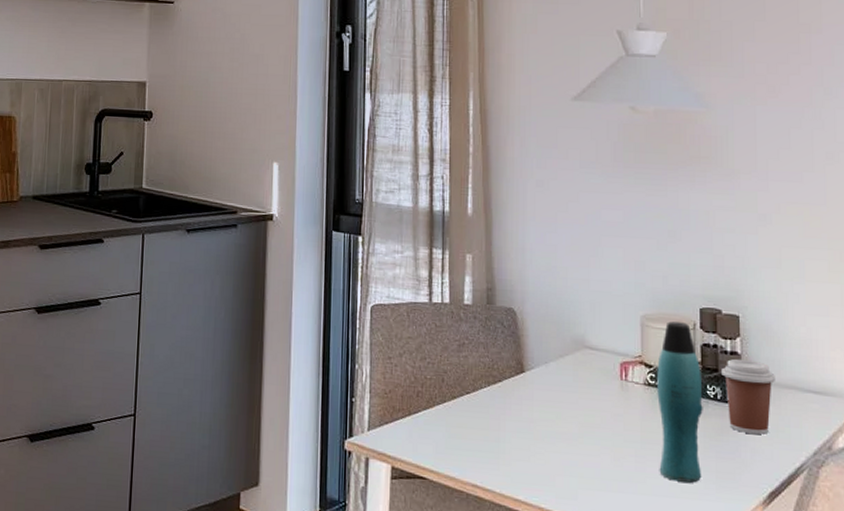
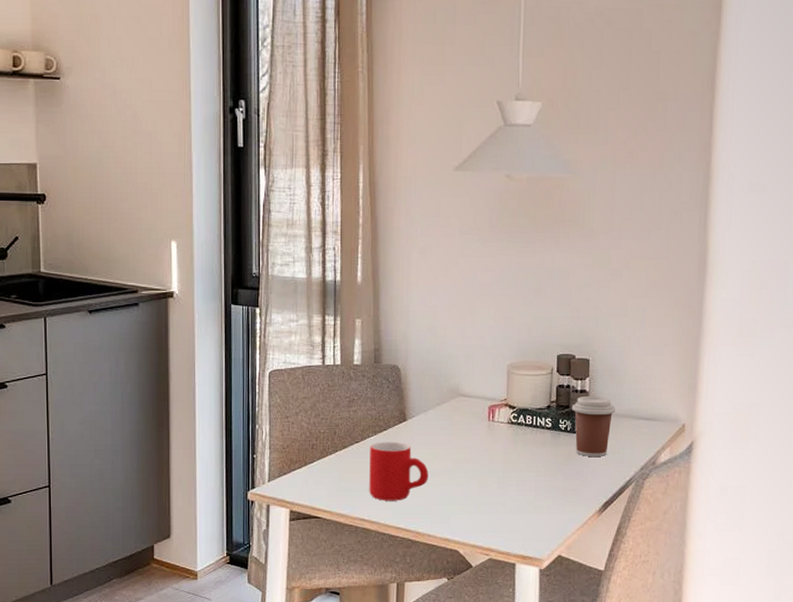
mug: none [482,395,551,467] -> present [369,442,429,501]
bottle: present [657,321,703,483] -> none [517,368,556,500]

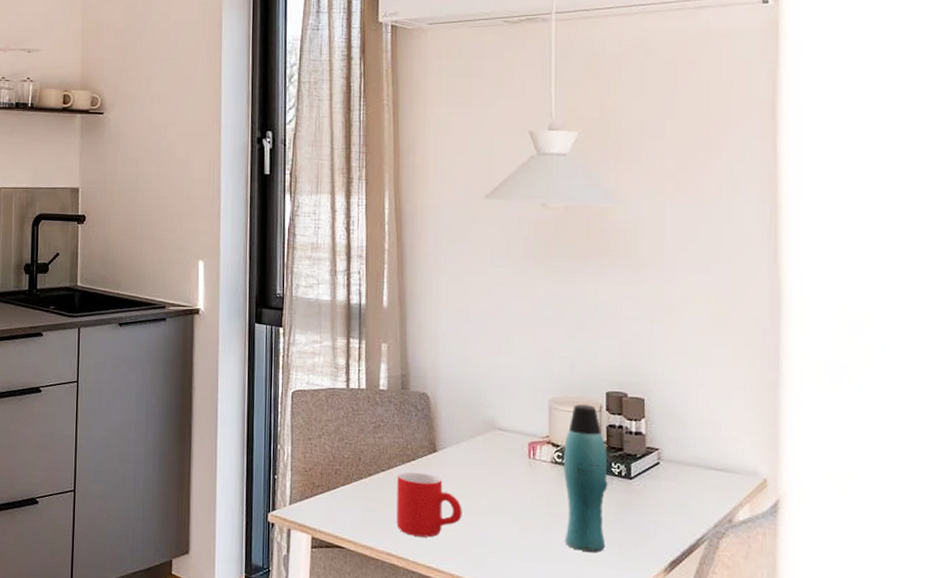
bottle: none [517,368,556,500] -> present [564,404,608,552]
coffee cup: present [572,396,615,456] -> none [626,438,678,508]

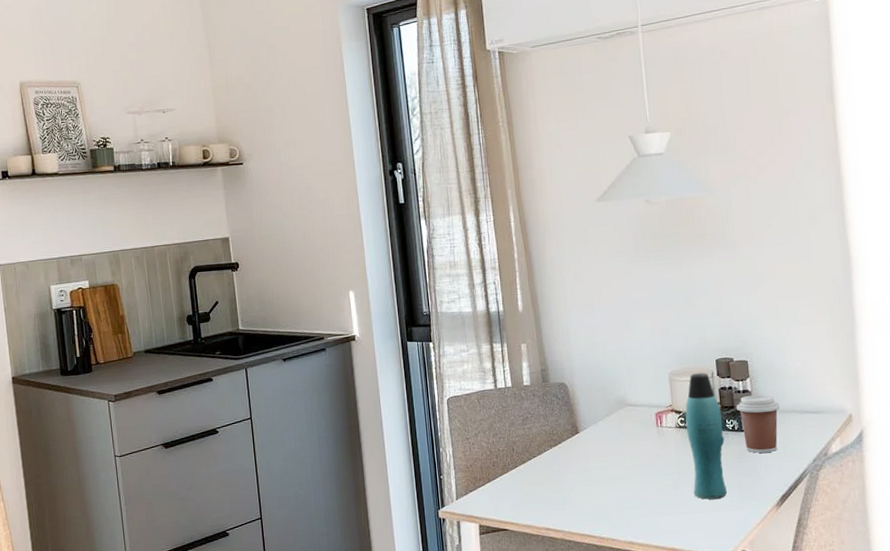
mug: present [396,472,462,538] -> none [547,454,606,510]
coffee cup: none [626,438,678,508] -> present [736,394,780,453]

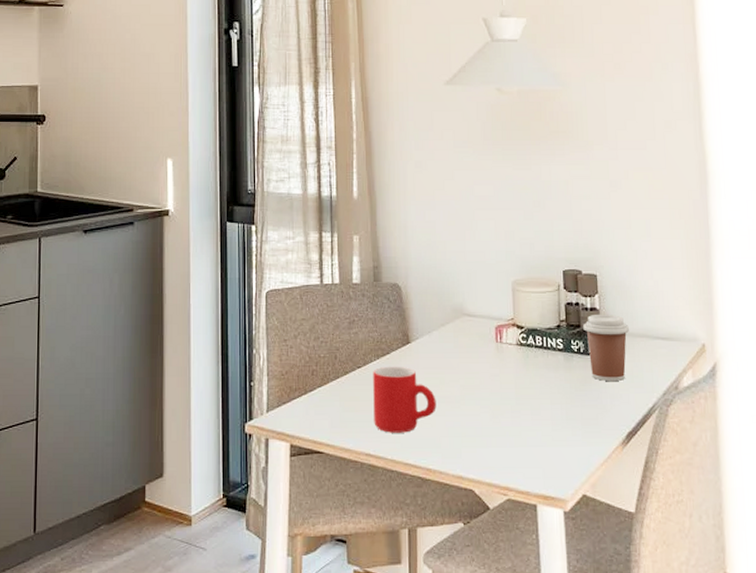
mug: none [547,454,606,510] -> present [373,367,437,433]
bottle: present [685,373,728,500] -> none [528,285,570,431]

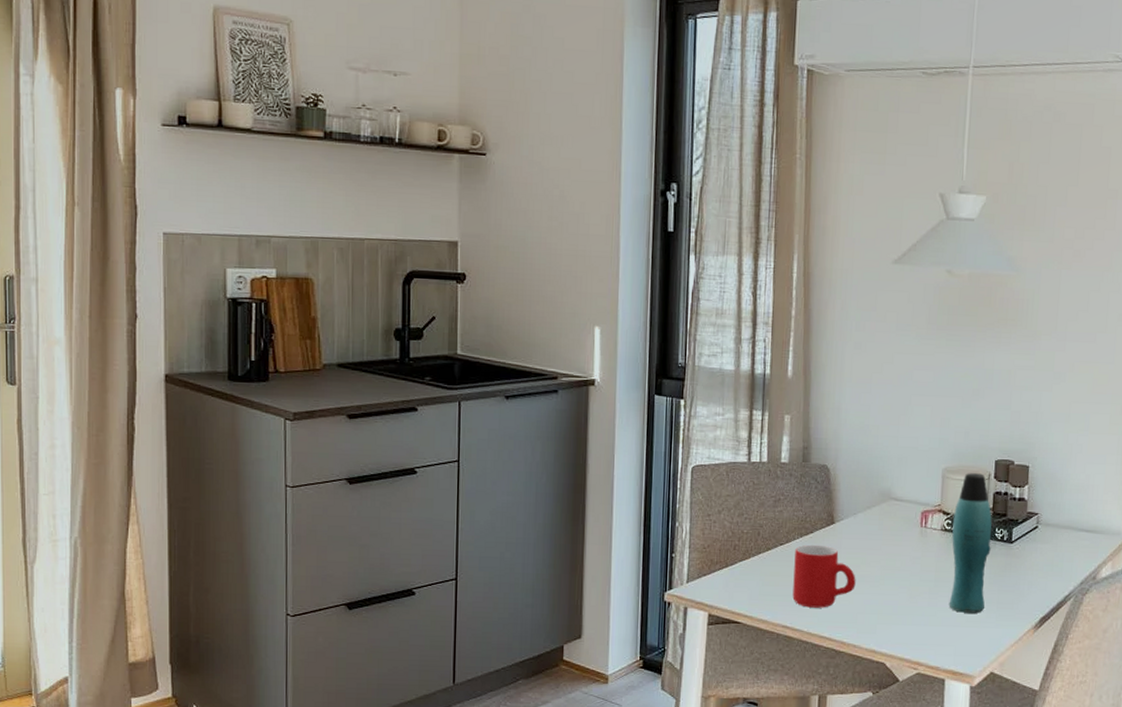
bottle: none [528,285,570,431] -> present [949,473,992,613]
coffee cup: present [583,314,629,381] -> none [1009,504,1055,569]

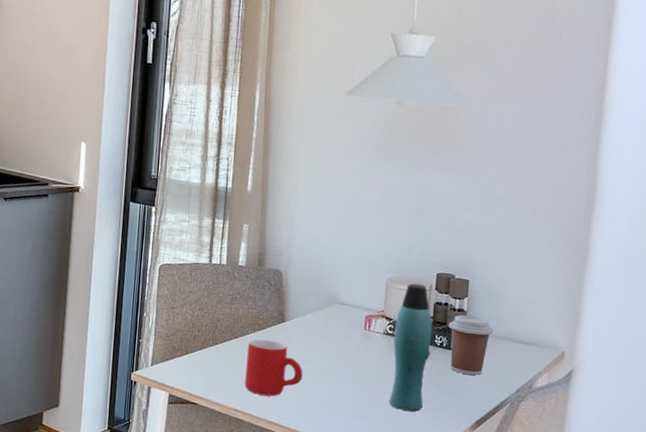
coffee cup: none [1009,504,1055,569] -> present [449,315,493,375]

